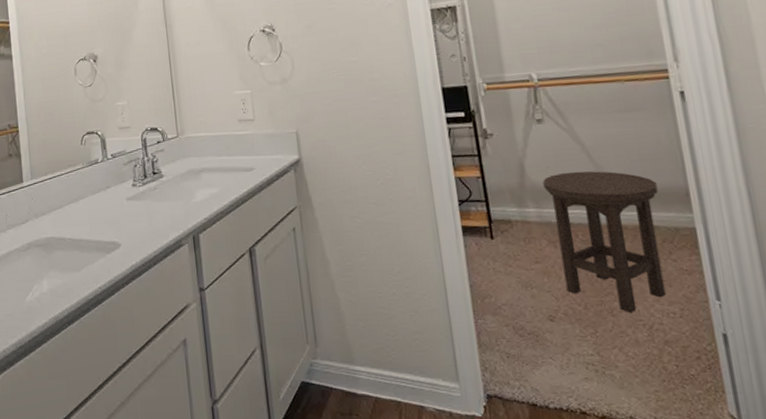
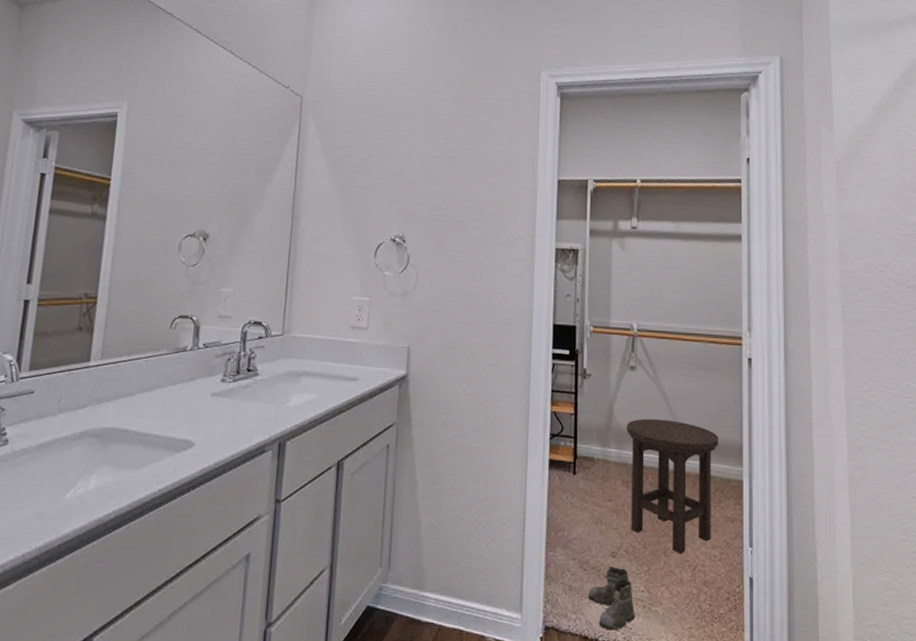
boots: none [529,331,588,397] -> present [588,566,636,631]

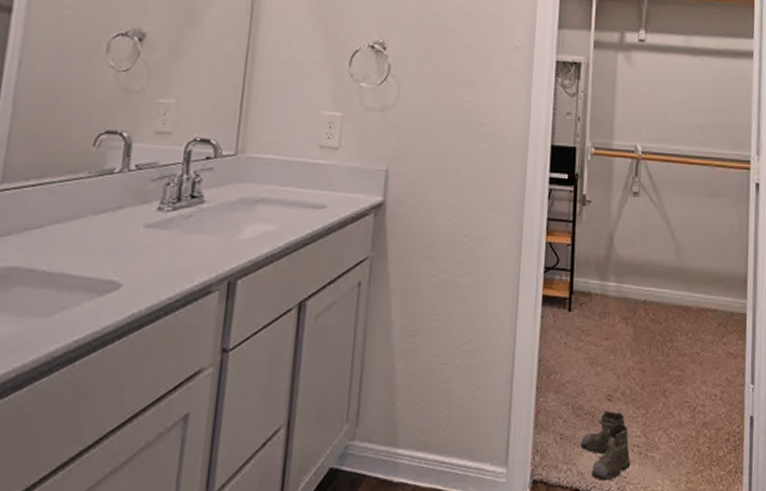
stool: present [626,418,719,555] -> none [627,248,723,395]

